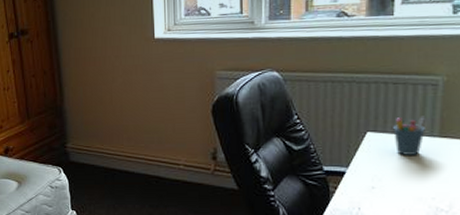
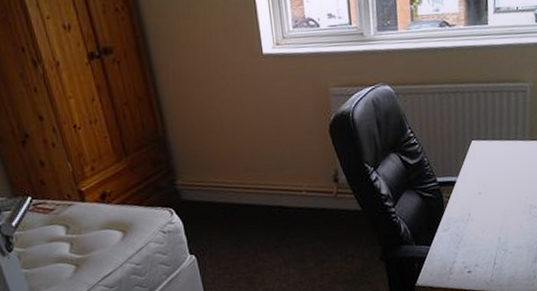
pen holder: present [393,116,425,155] -> none [493,121,519,160]

